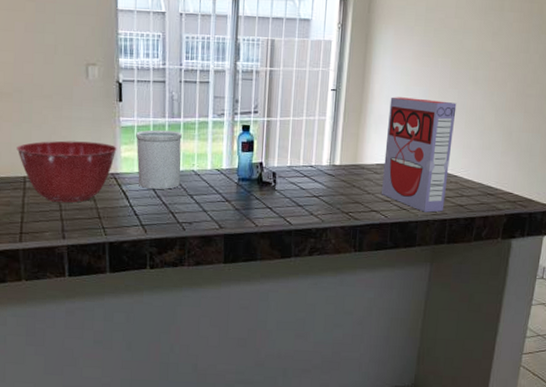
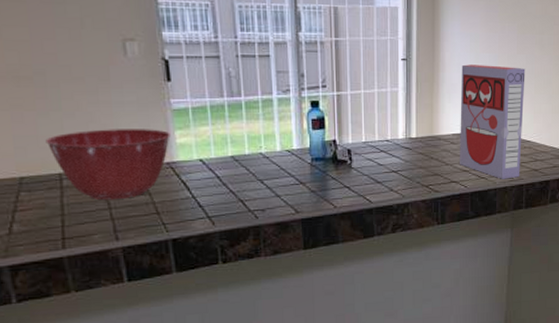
utensil holder: present [136,129,182,189] -> none [191,111,248,176]

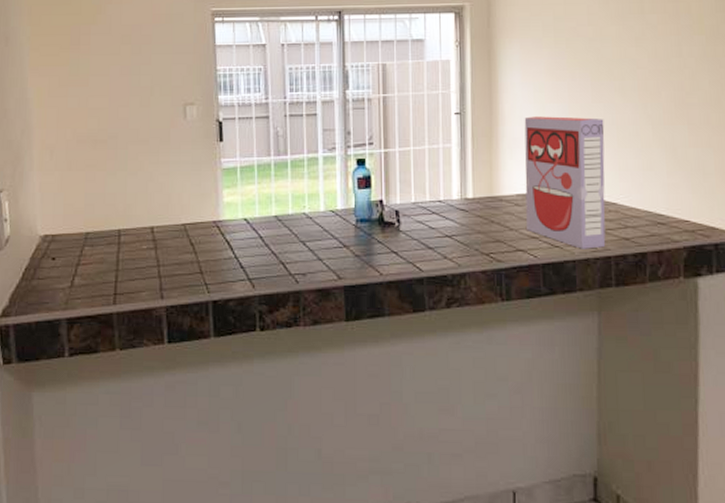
mixing bowl: present [45,129,170,199] -> none [111,187,219,256]

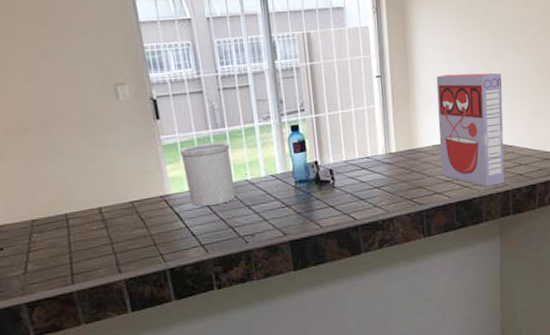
utensil holder: none [239,170,291,236] -> present [180,141,236,207]

